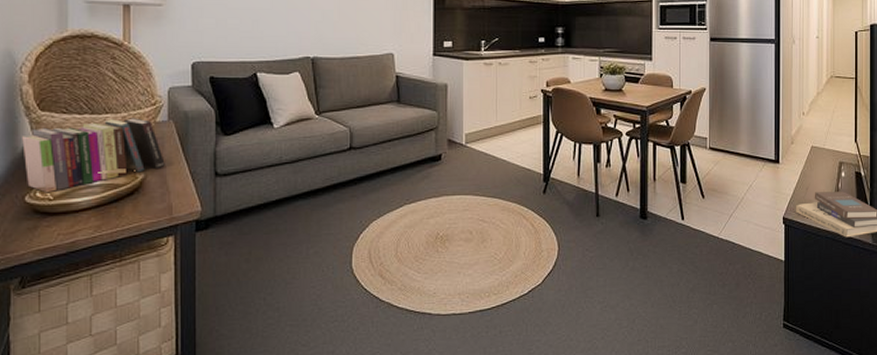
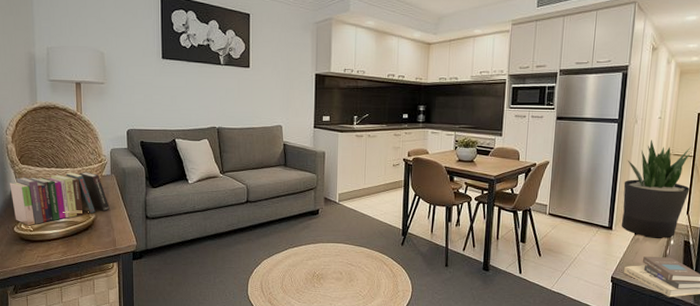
planter: none [787,61,856,171] -> present [621,140,692,238]

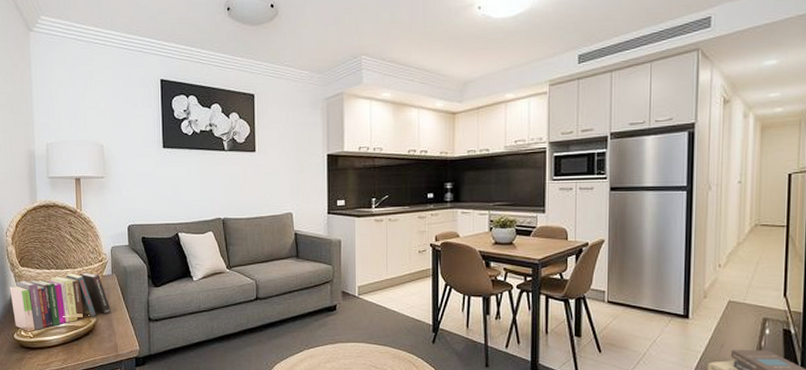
planter: present [621,140,692,238] -> none [699,208,786,327]

